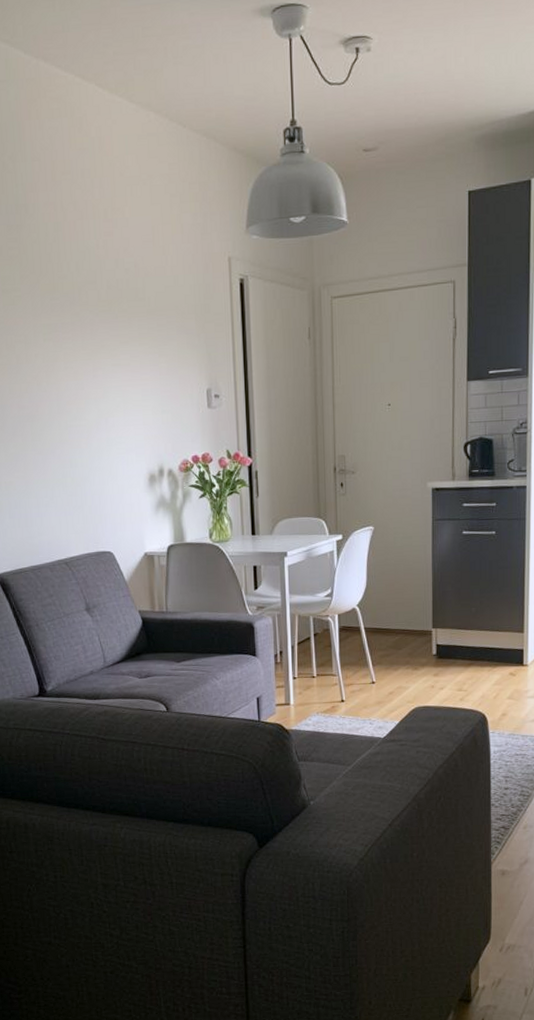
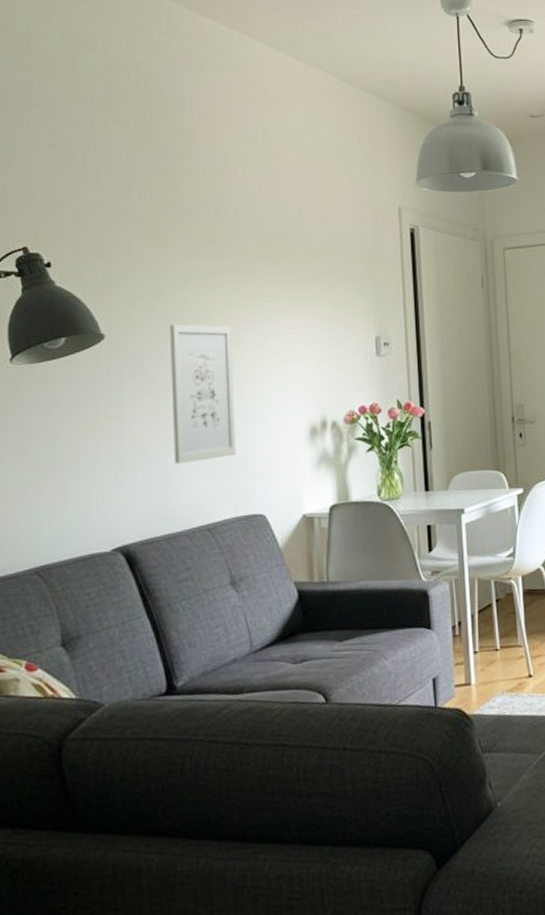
wall art: none [23,378,86,506] -> present [169,324,236,464]

